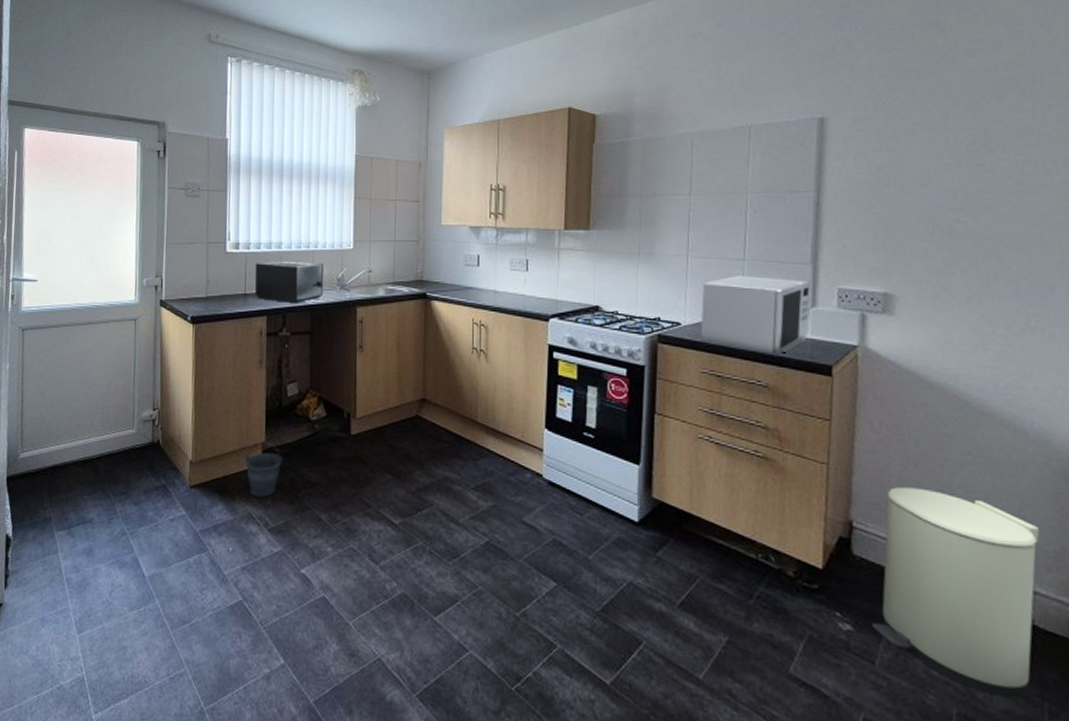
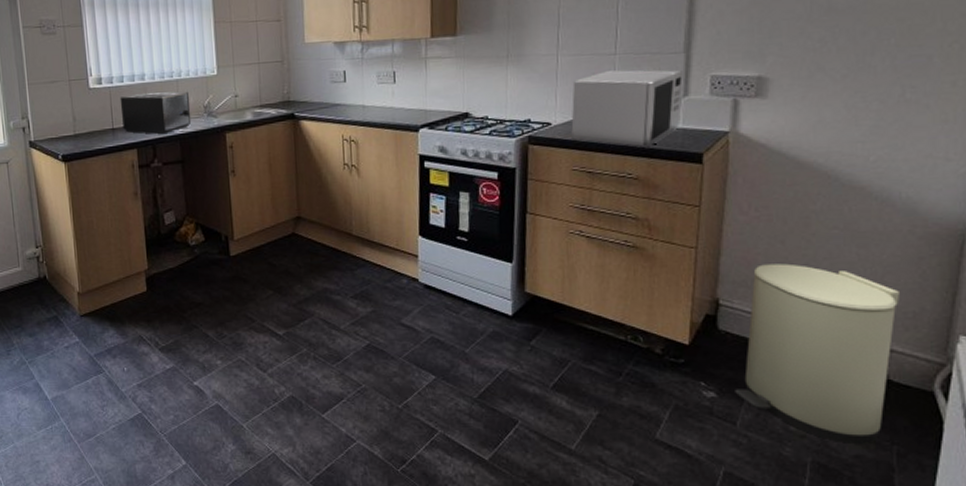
bucket: present [245,441,284,497] -> none [130,268,168,320]

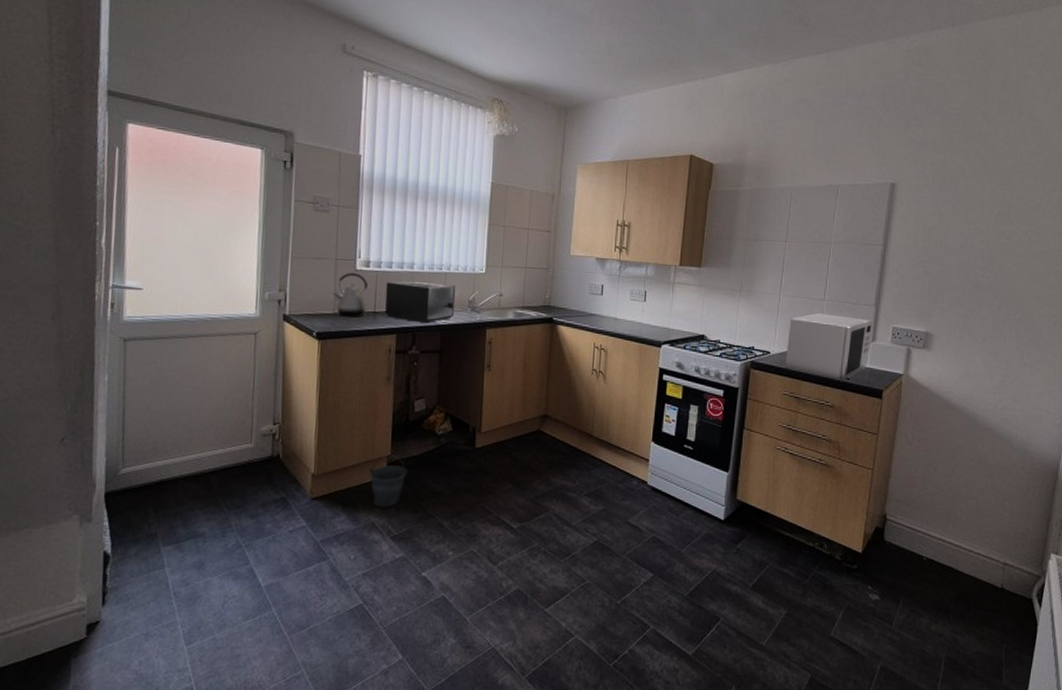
kettle: none [71,91,107,137] -> present [333,272,369,317]
bucket: none [130,268,168,320] -> present [369,454,409,507]
pedal bin: present [735,263,899,444] -> none [893,487,1013,642]

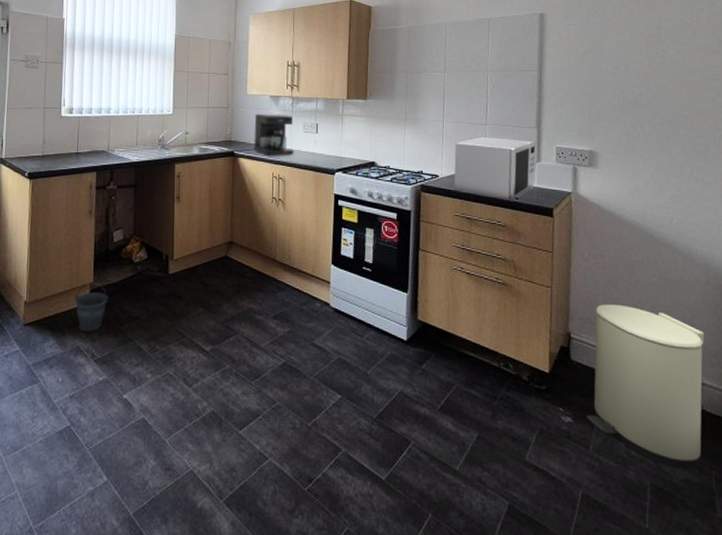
kettle: present [333,272,369,317] -> none [42,118,72,158]
toaster: present [385,280,456,324] -> none [86,124,147,161]
coffee maker: none [575,277,621,325] -> present [254,113,294,156]
pedal bin: none [893,487,1013,642] -> present [586,304,705,469]

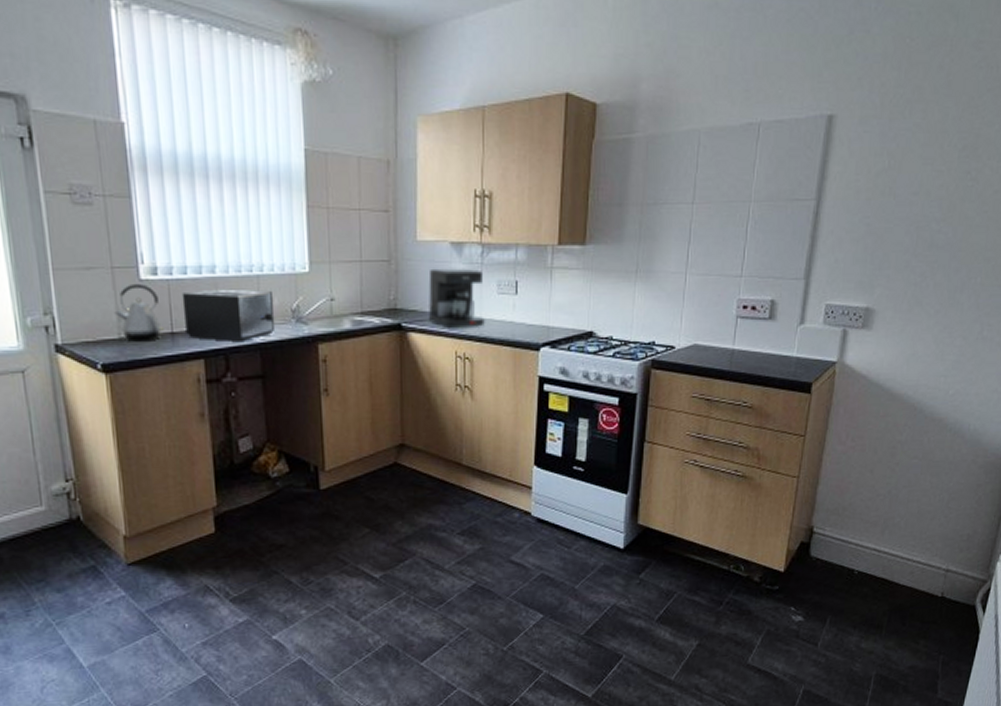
kettle: none [42,118,72,158] -> present [114,283,164,342]
bucket: present [74,282,110,332] -> none [193,505,242,567]
toaster: none [86,124,147,161] -> present [181,288,276,343]
microwave: present [454,136,536,200] -> none [693,292,801,375]
pedal bin: present [586,304,705,469] -> none [819,492,959,656]

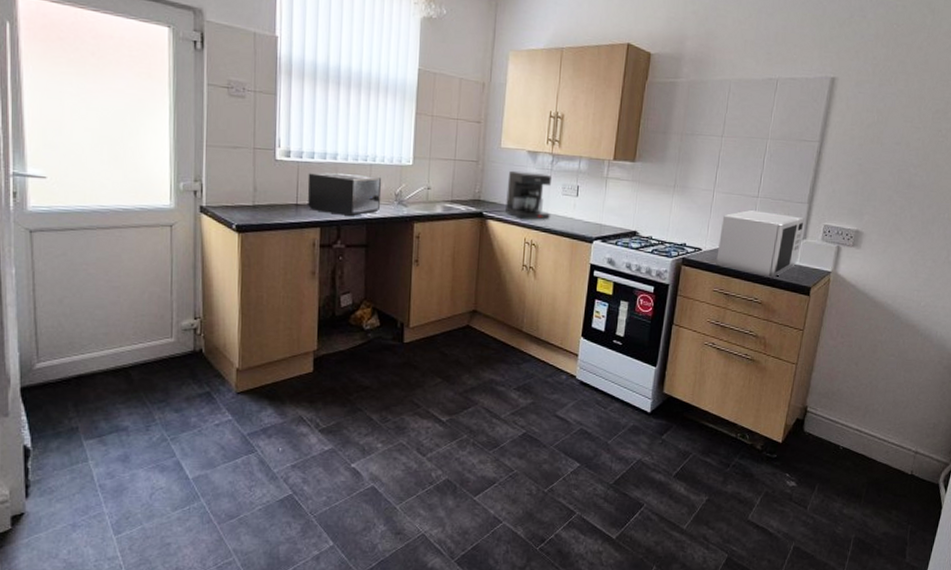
kettle: present [114,283,164,342] -> none [252,162,290,210]
microwave: none [693,292,801,375] -> present [716,209,805,278]

